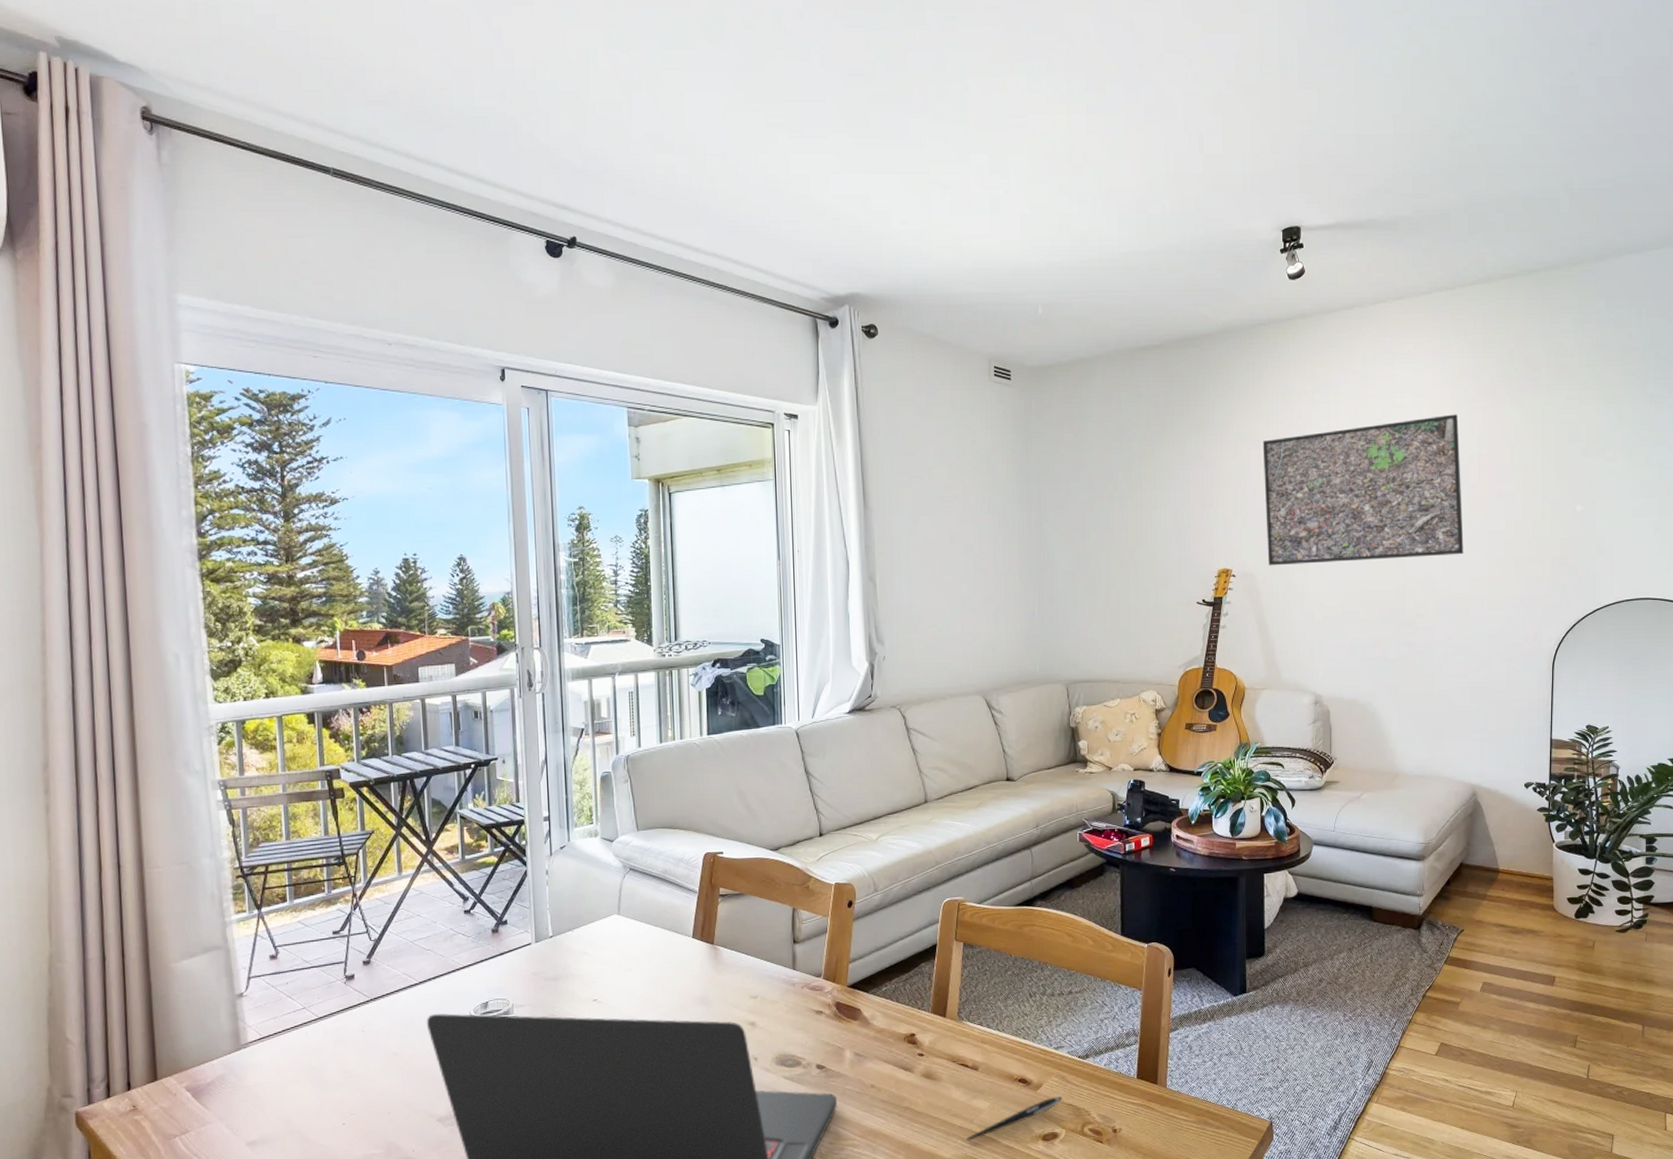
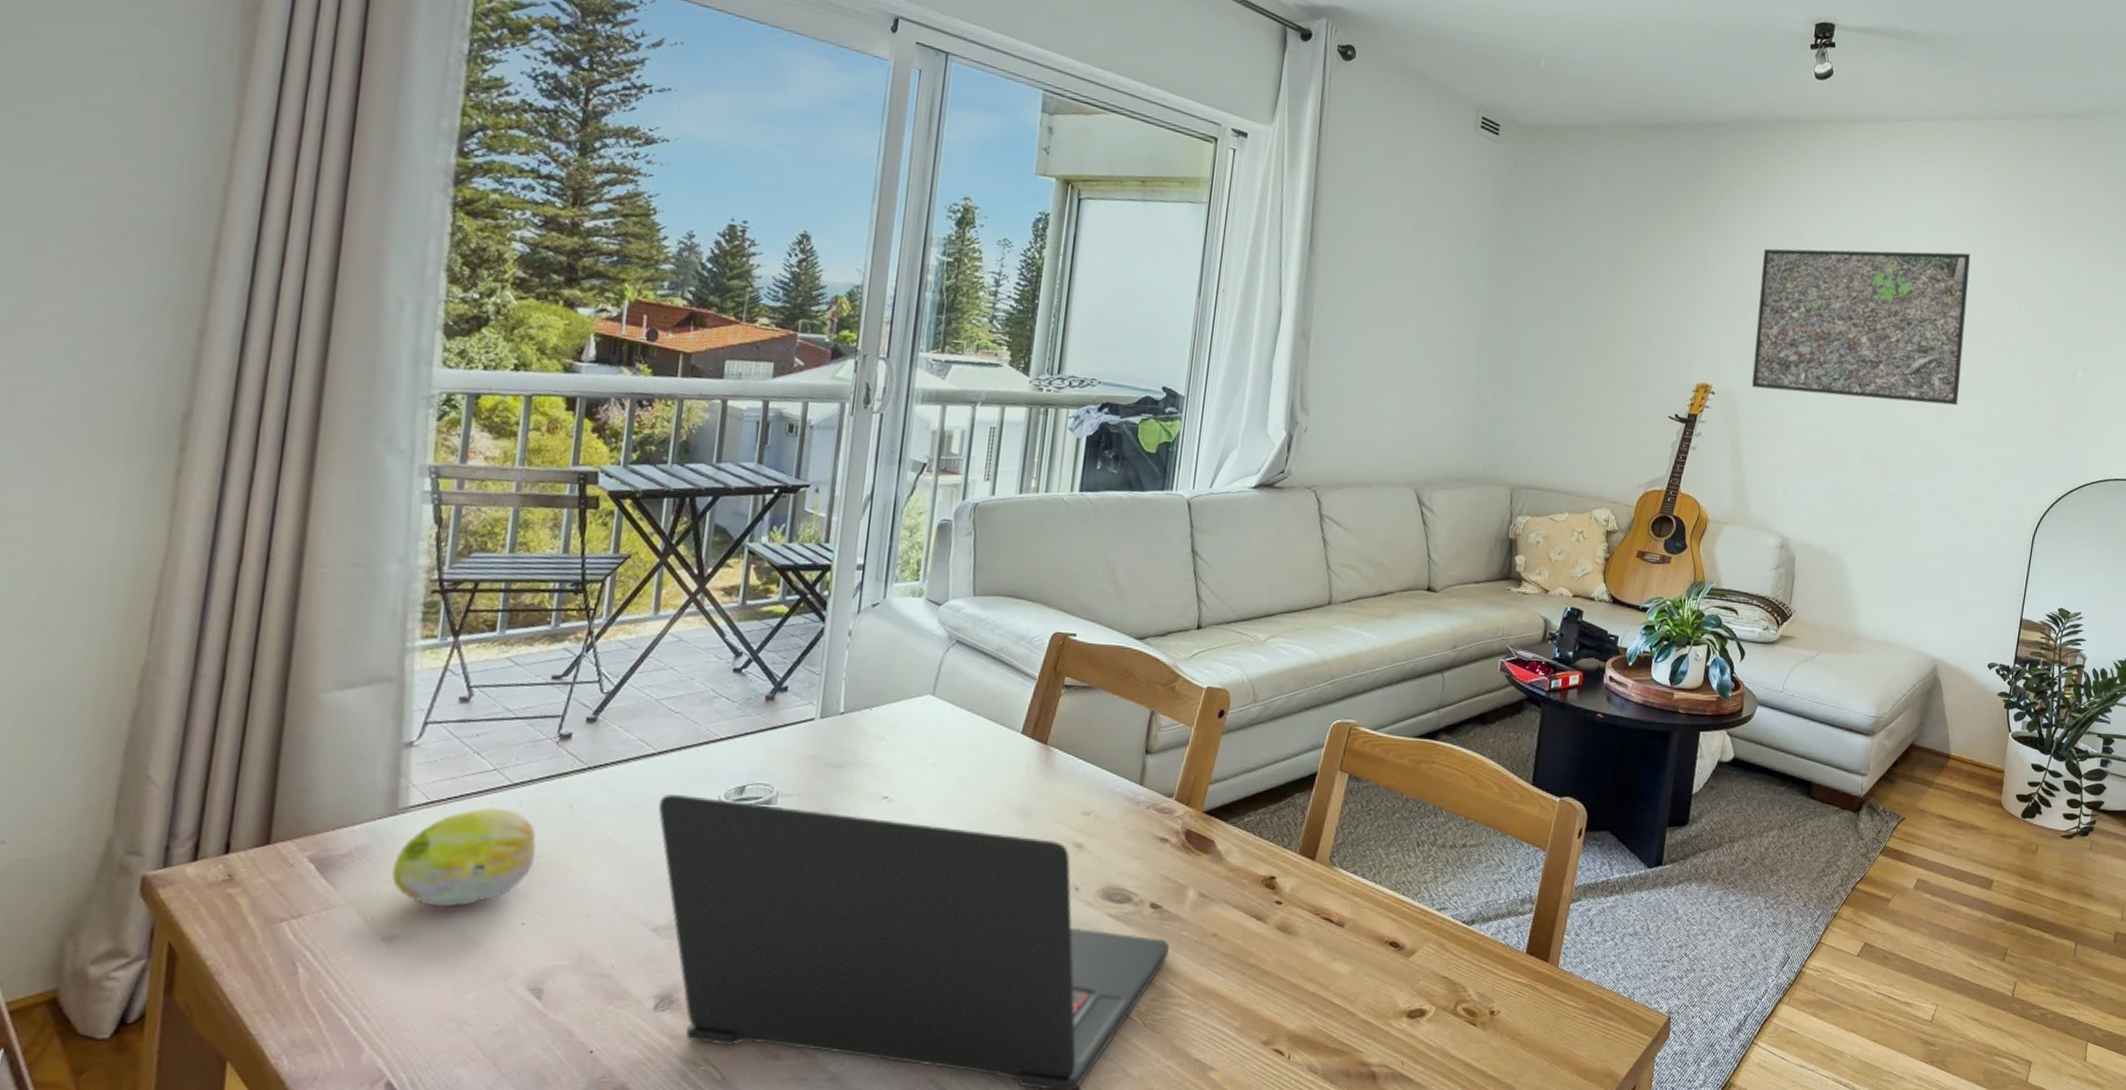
fruit: none [244,1037,344,1117] -> present [391,807,536,907]
pen: present [967,1095,1063,1141] -> none [1318,965,1438,1011]

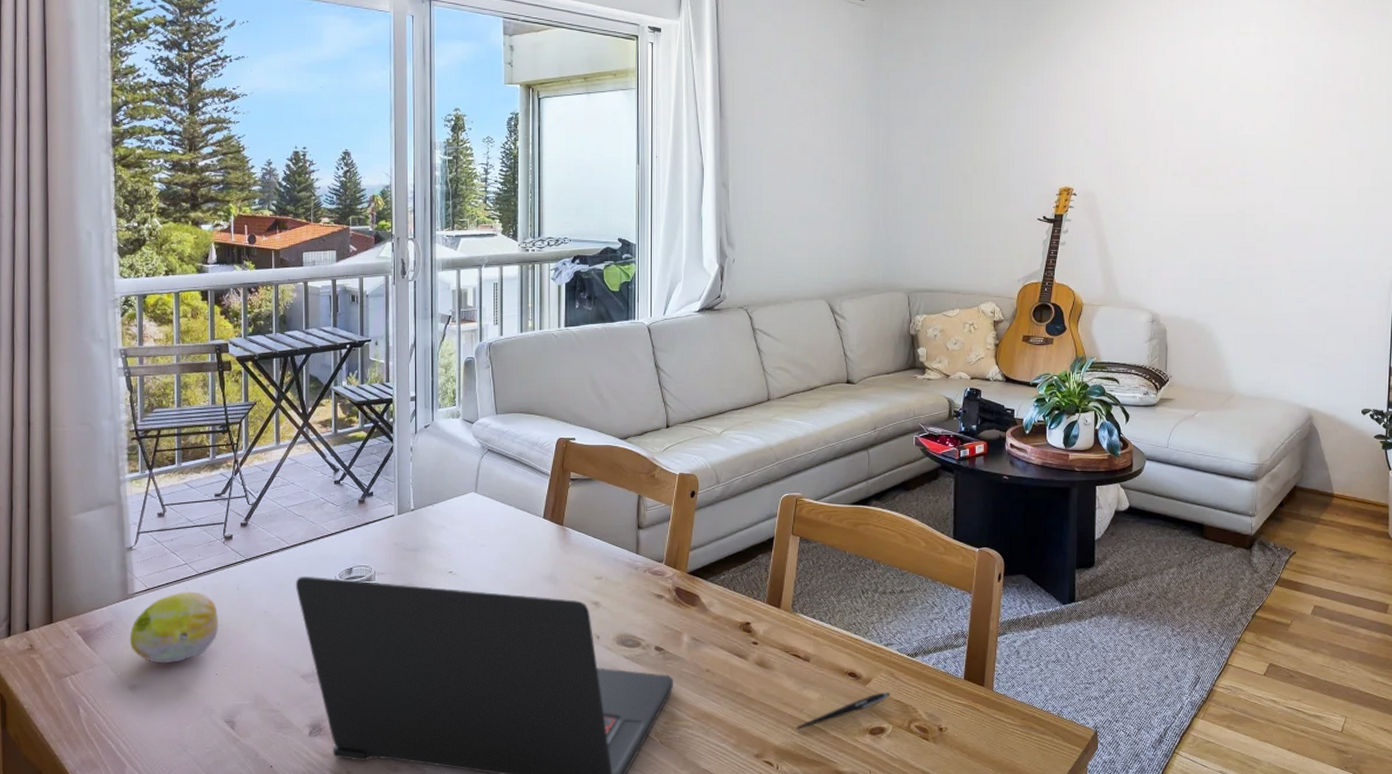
pen: none [1318,965,1438,1011] -> present [796,691,891,730]
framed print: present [1752,248,1971,406] -> none [1107,44,1306,186]

